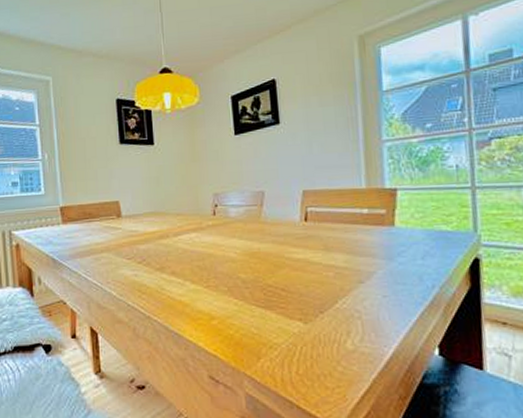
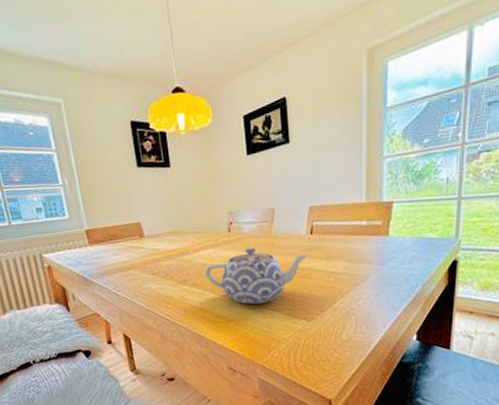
teapot: none [186,233,302,300] -> present [205,247,308,305]

